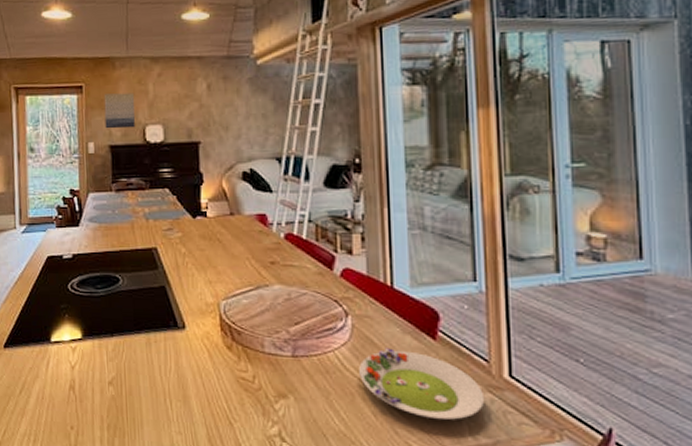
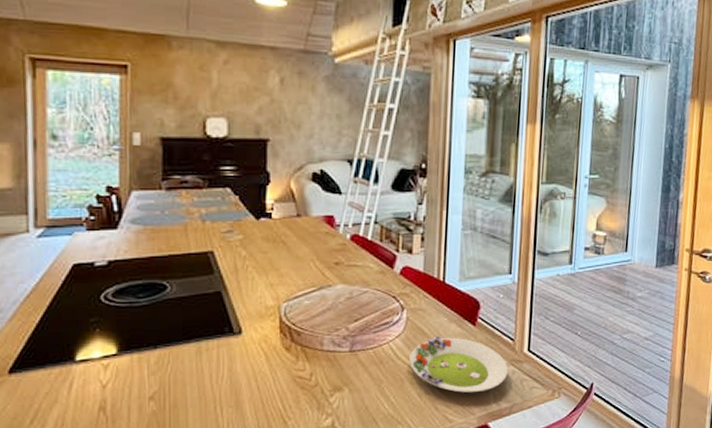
wall art: present [103,93,135,129] -> none [155,77,195,120]

